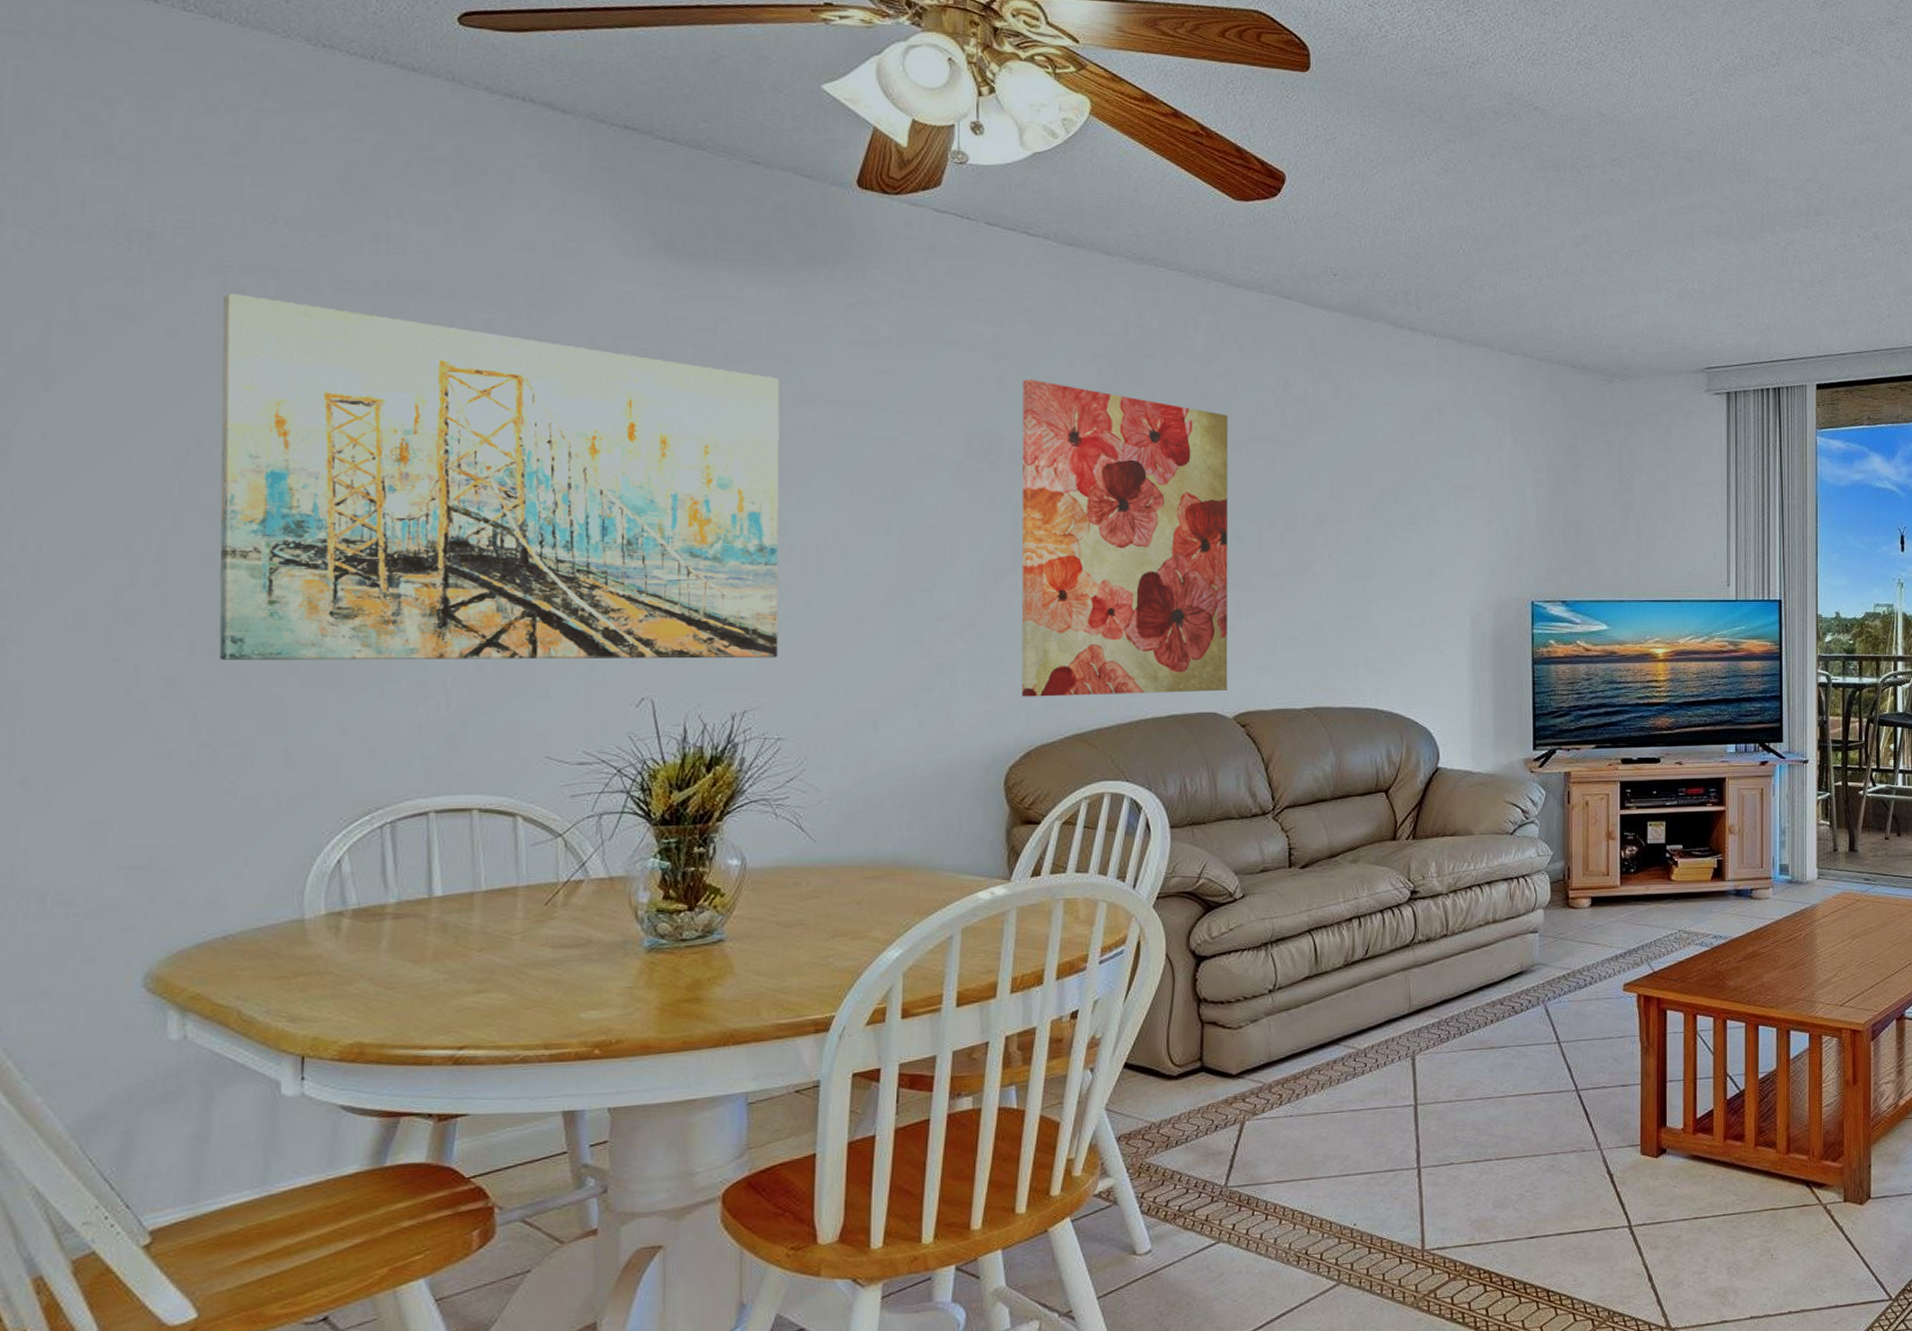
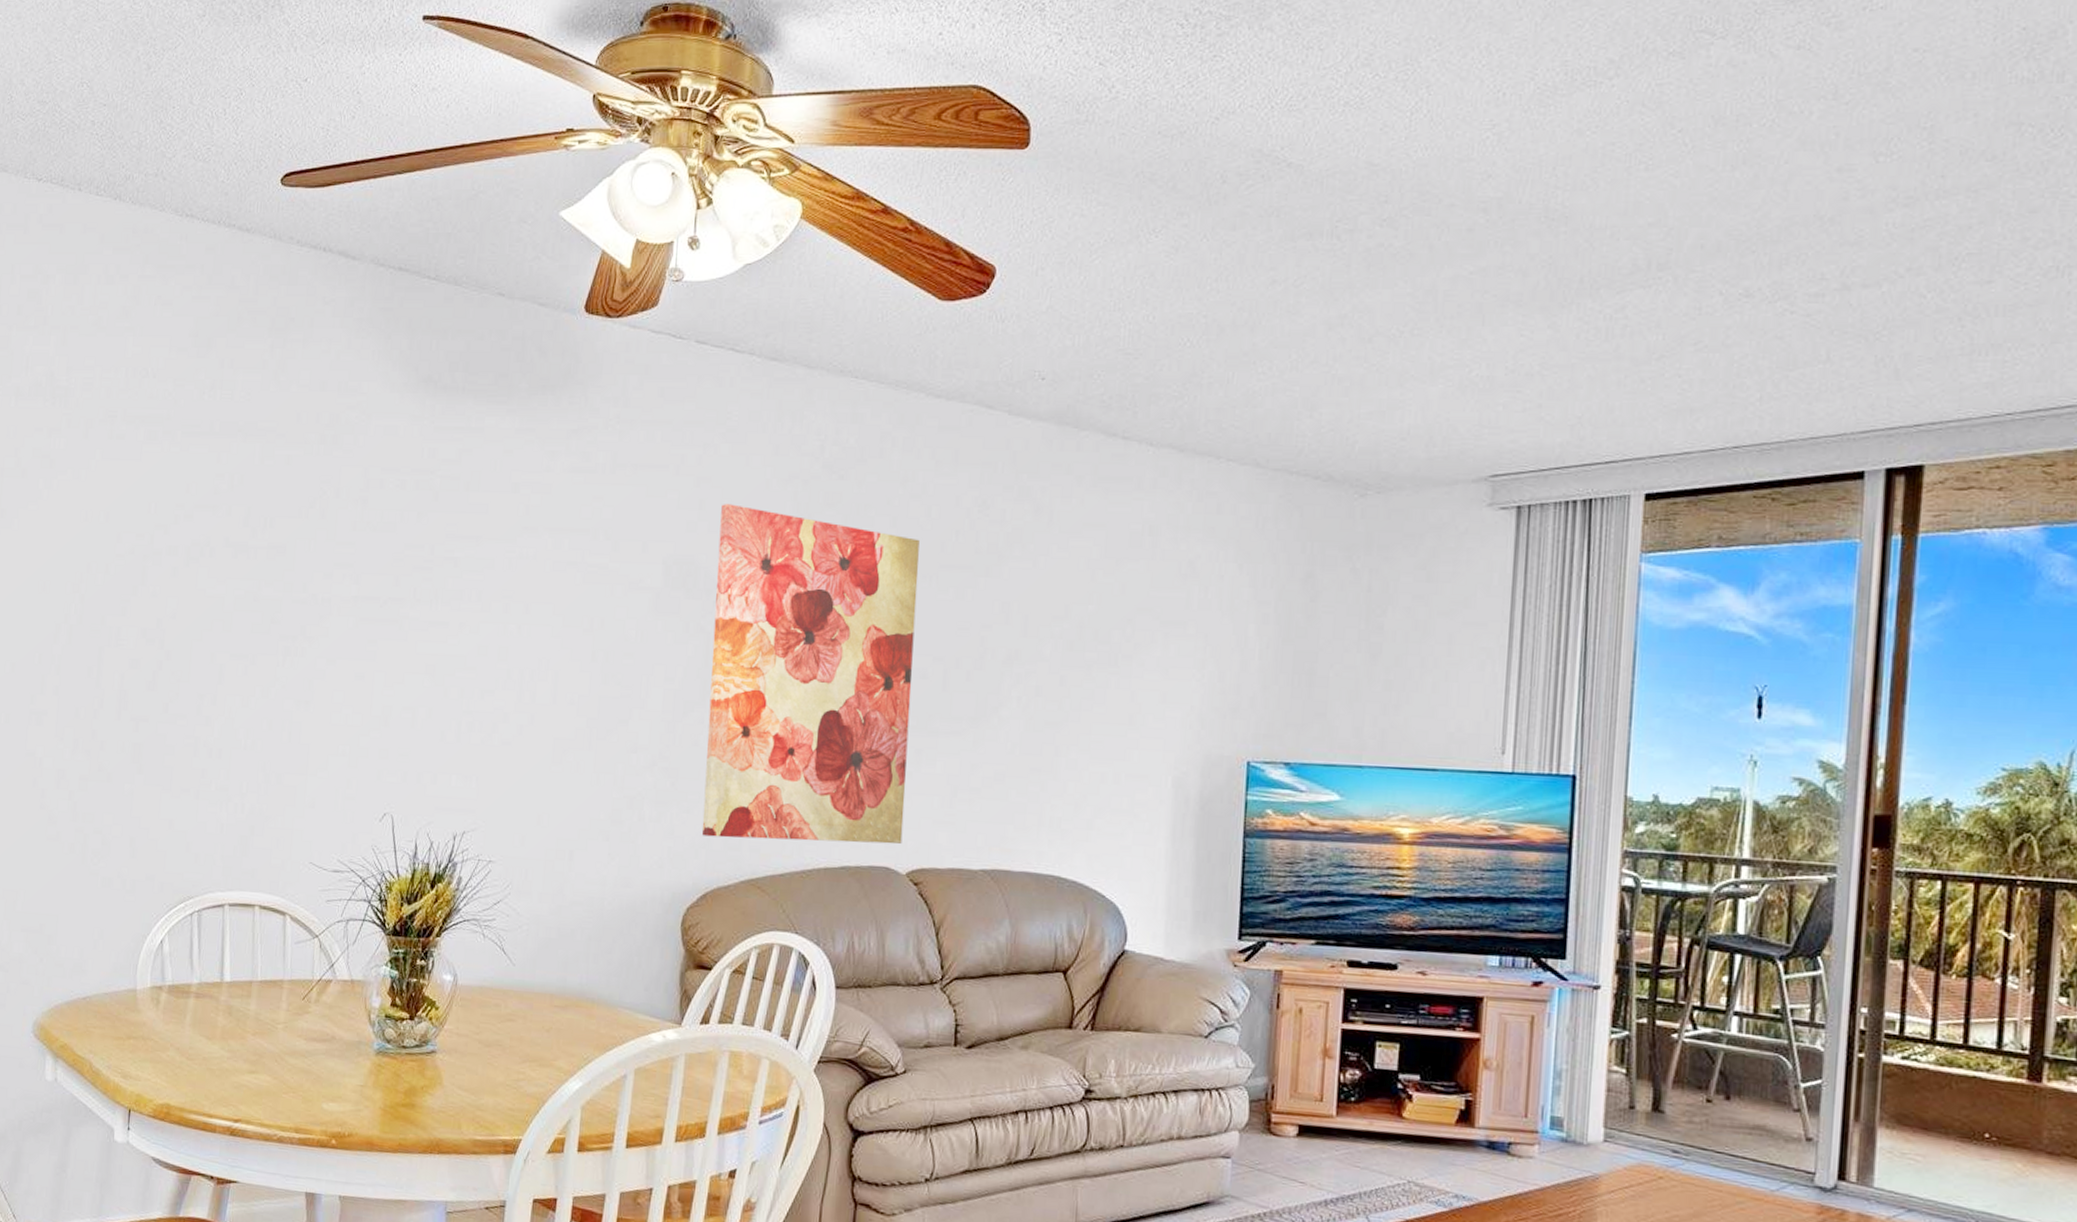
wall art: present [218,293,780,660] -> none [92,440,509,782]

